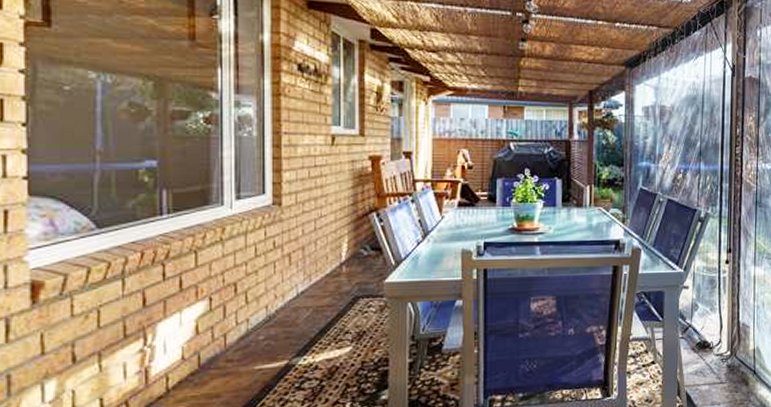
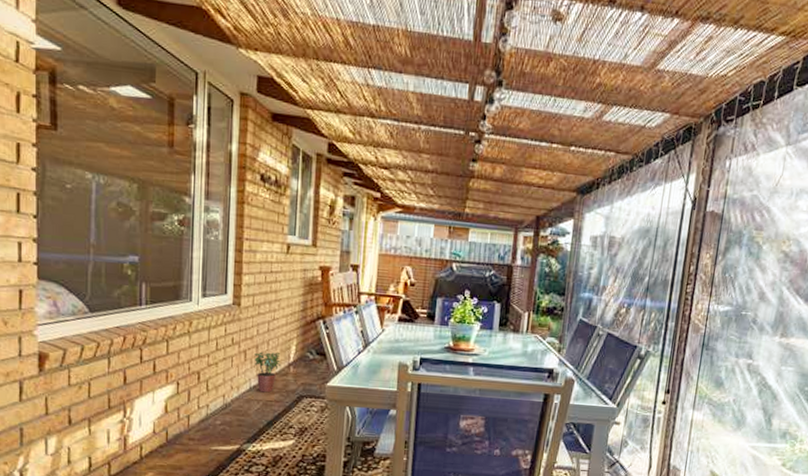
potted plant: none [300,253,331,298] -> present [254,352,281,393]

